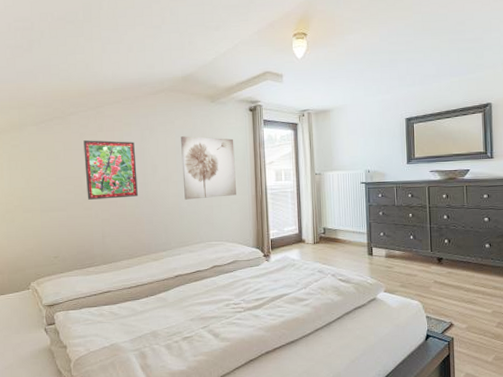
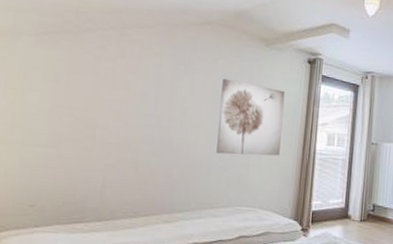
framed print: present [83,140,138,200] -> none [89,64,164,142]

